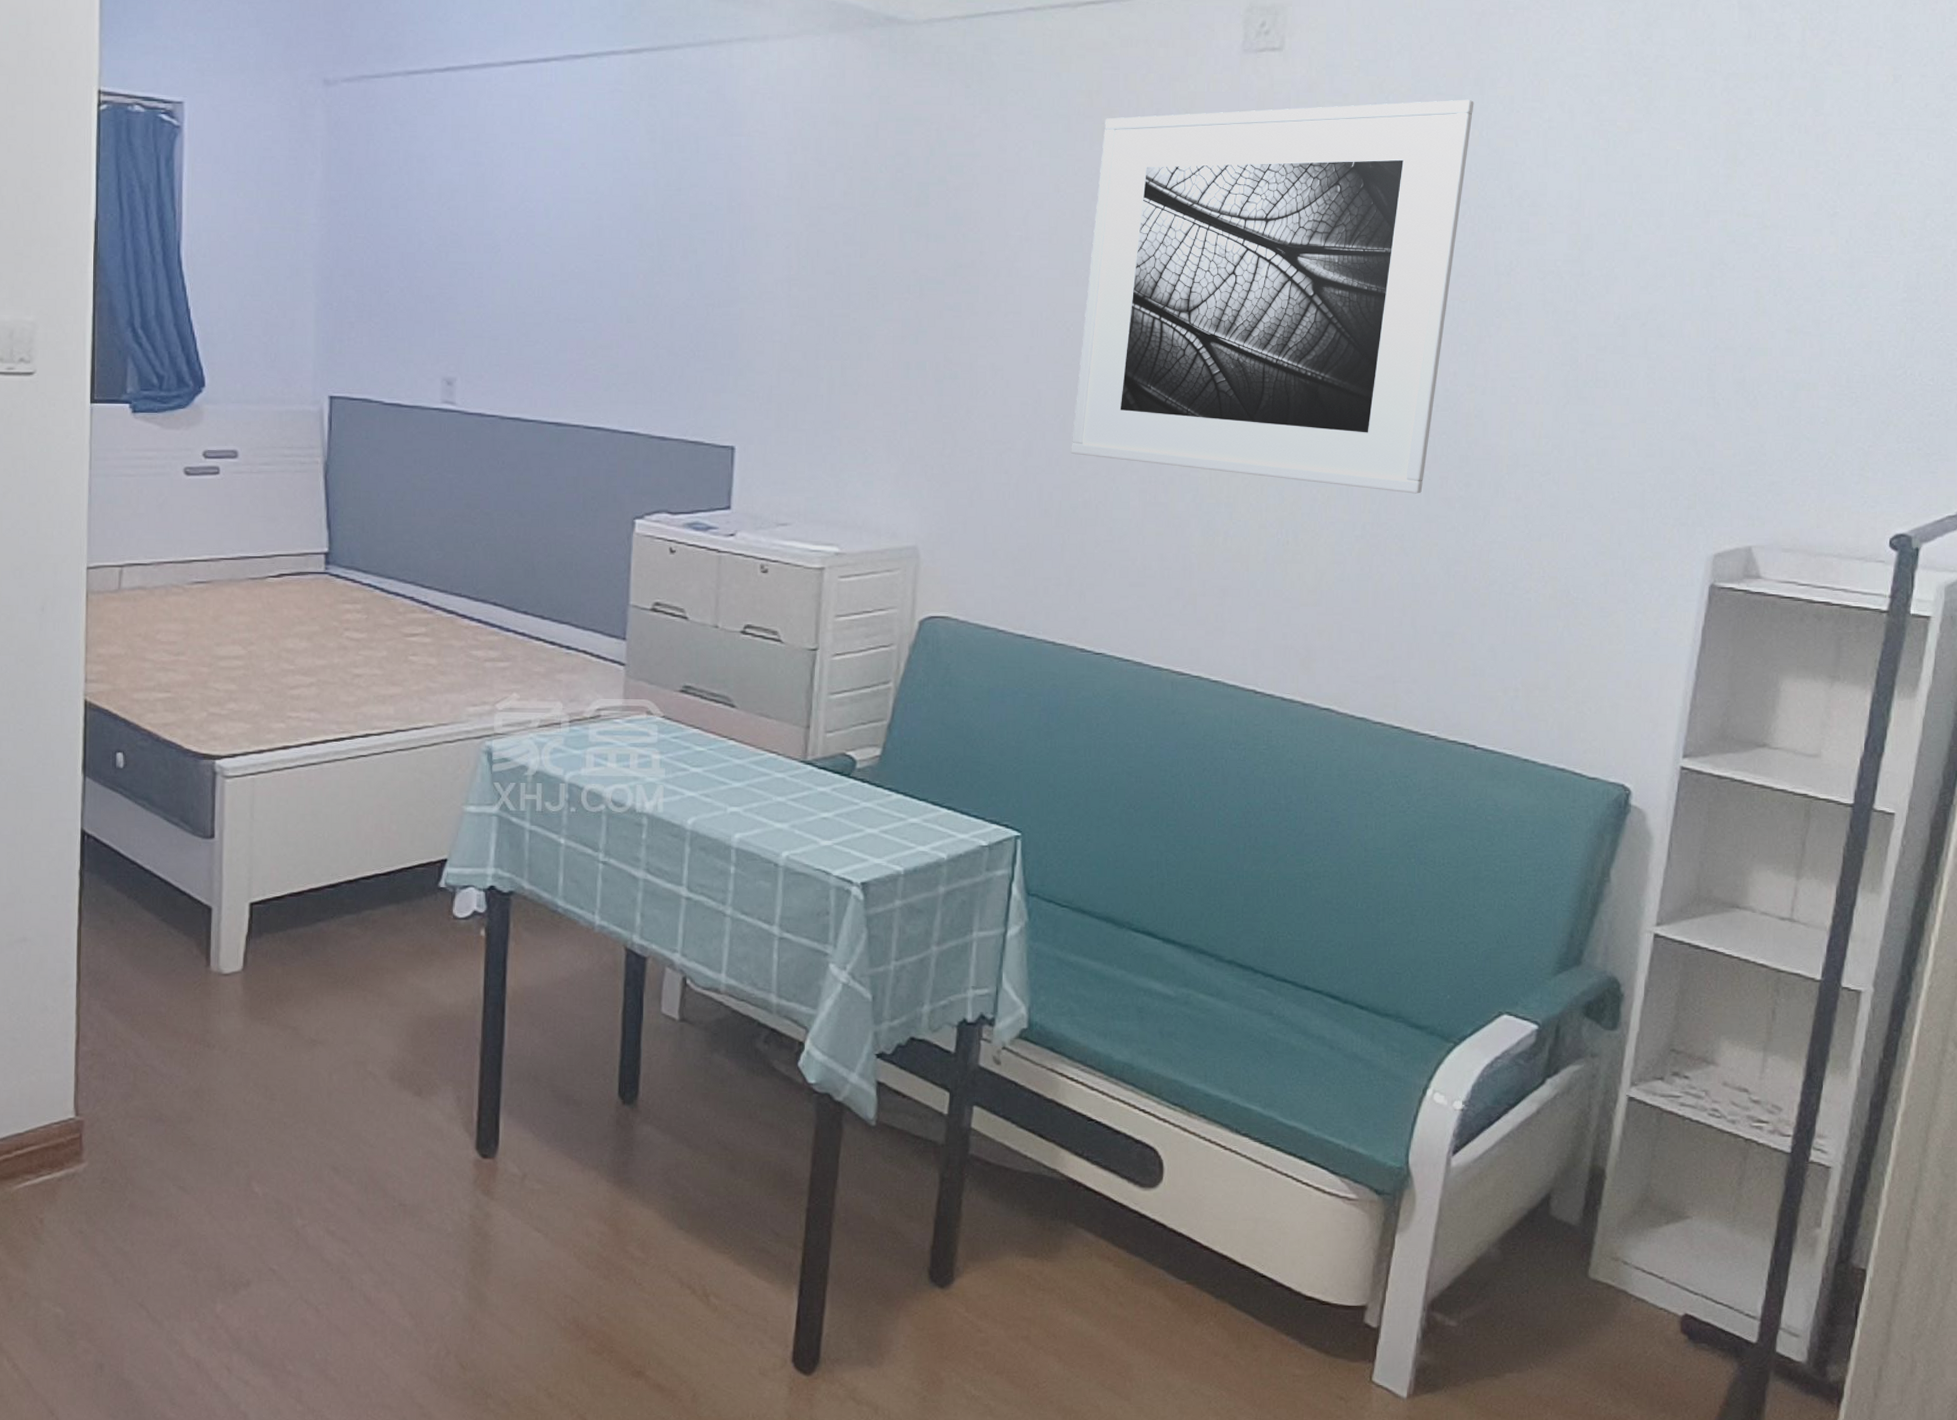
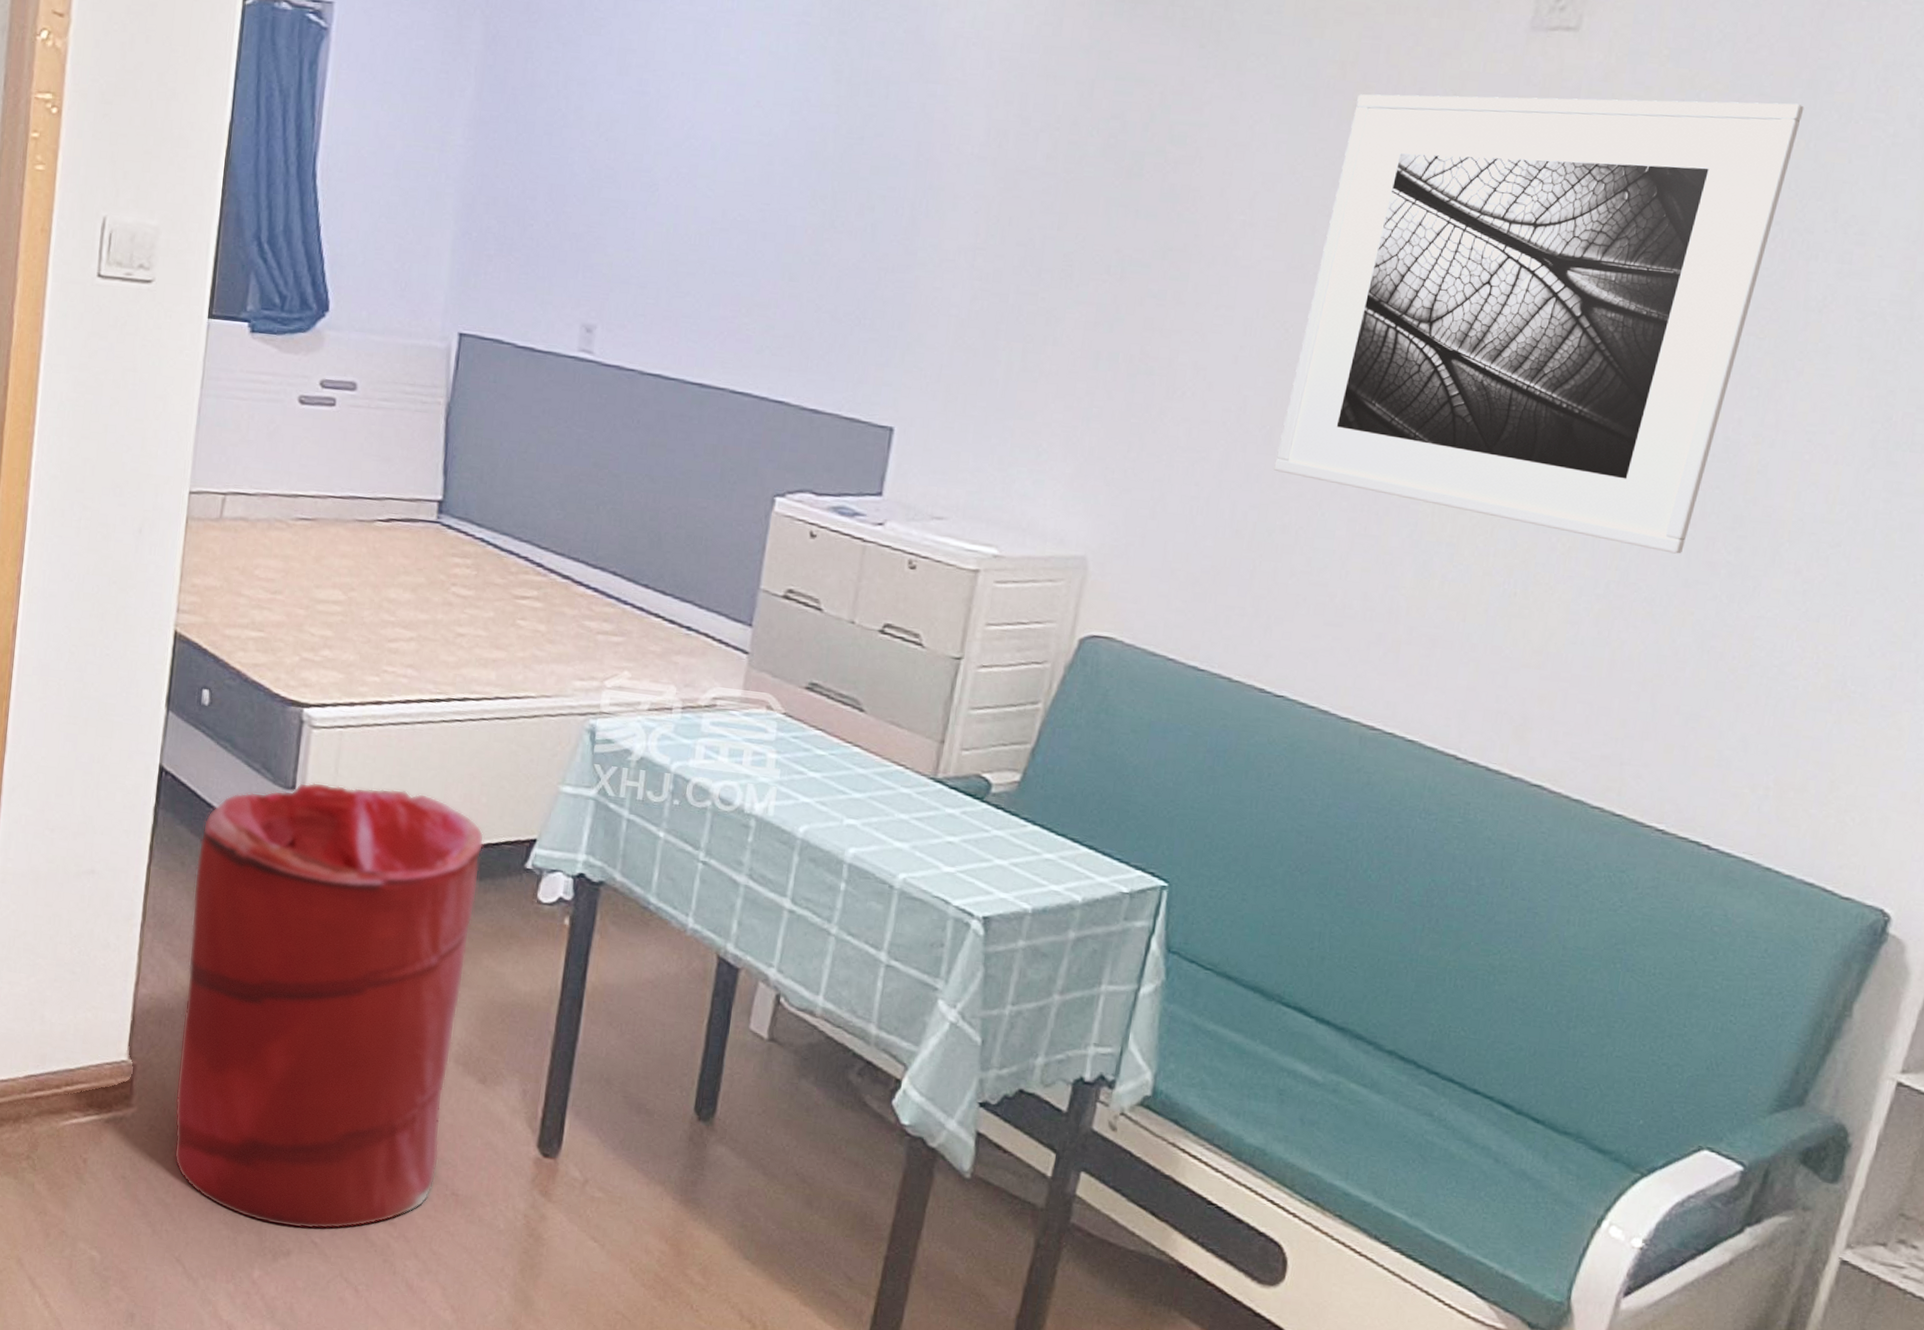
laundry hamper: none [124,827,398,1259] -> present [173,782,485,1230]

